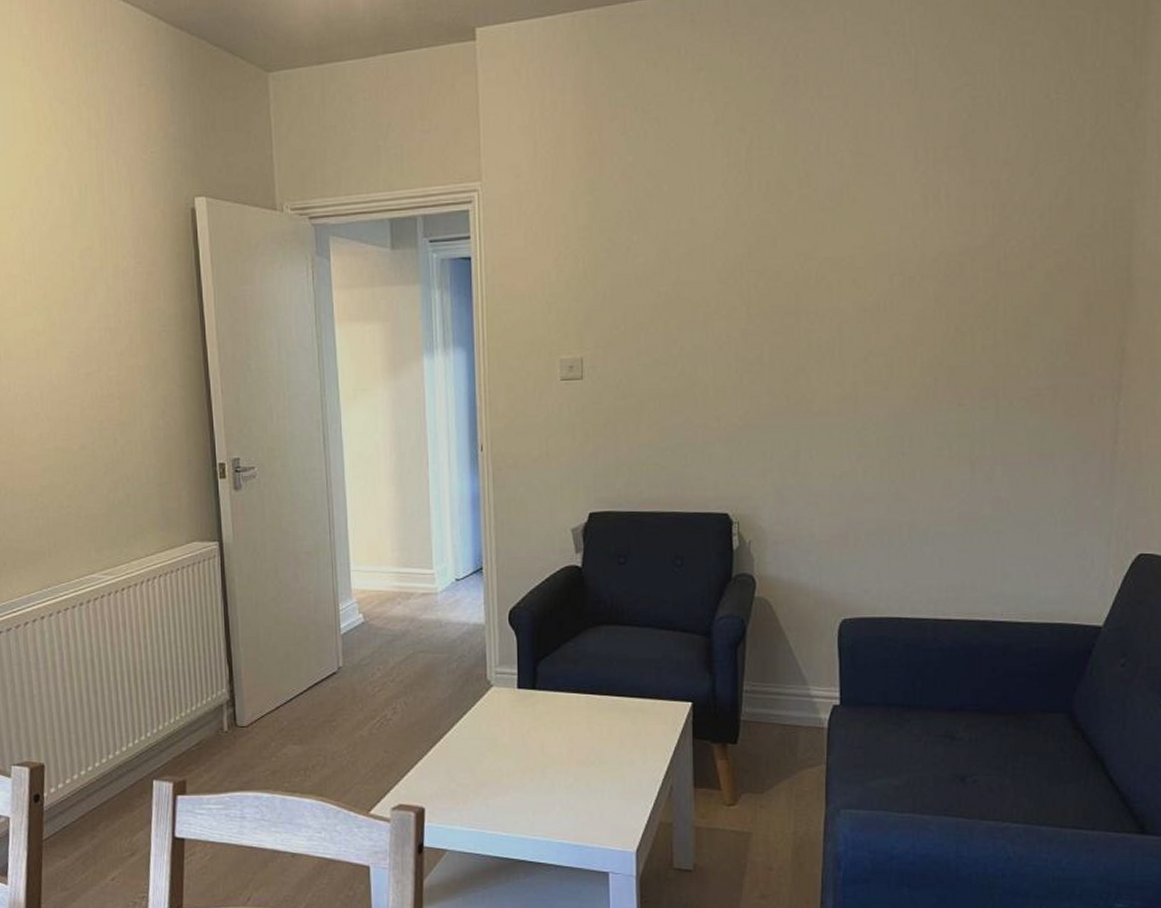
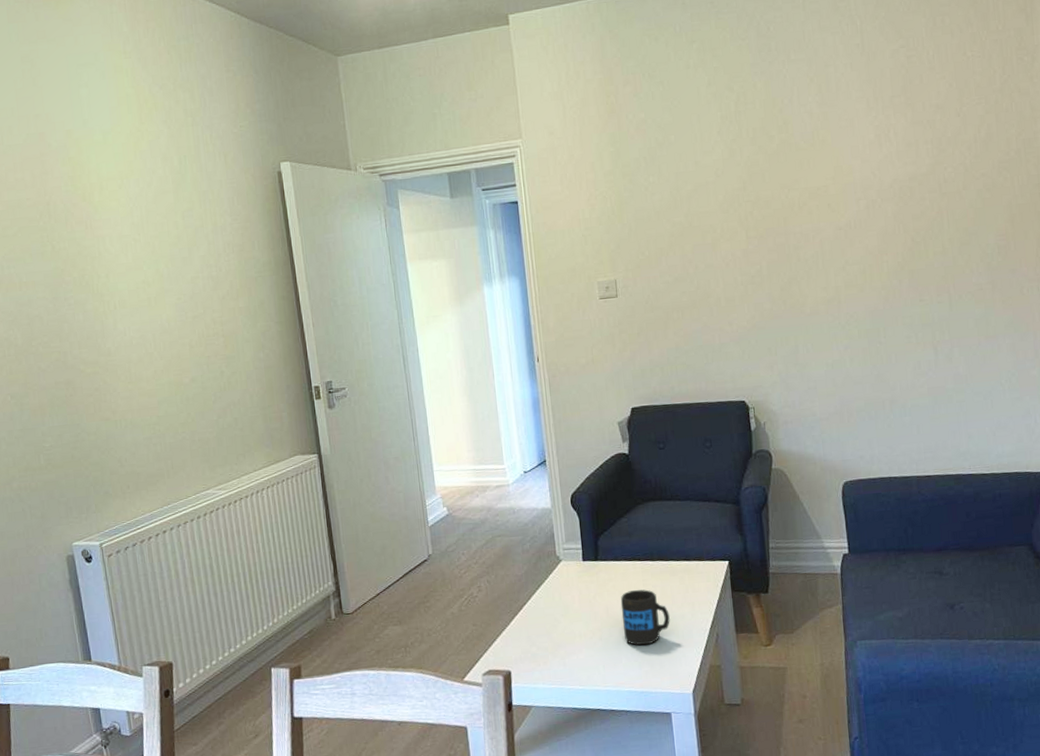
mug: none [558,726,616,792] -> present [620,589,670,646]

